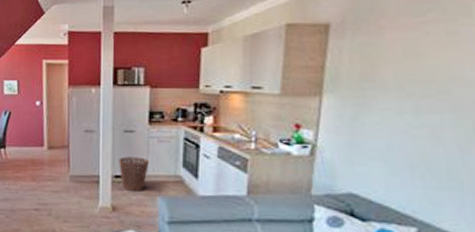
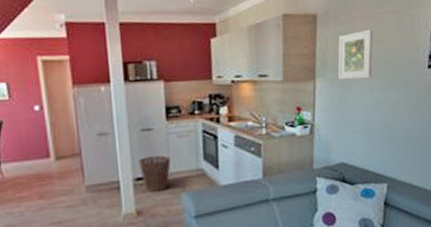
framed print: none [353,40,409,98] -> present [338,29,374,80]

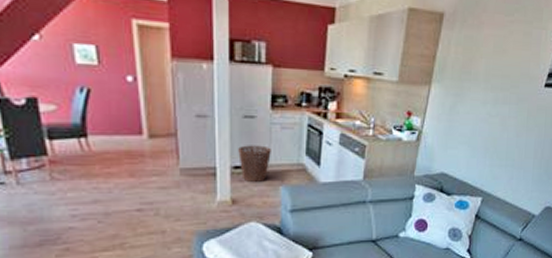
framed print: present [338,29,374,80] -> none [455,37,498,90]

